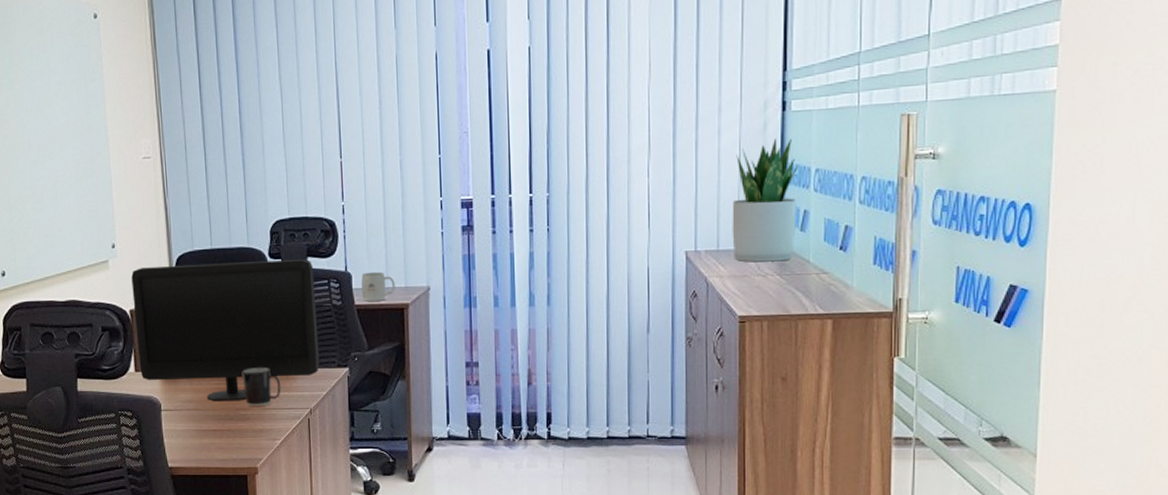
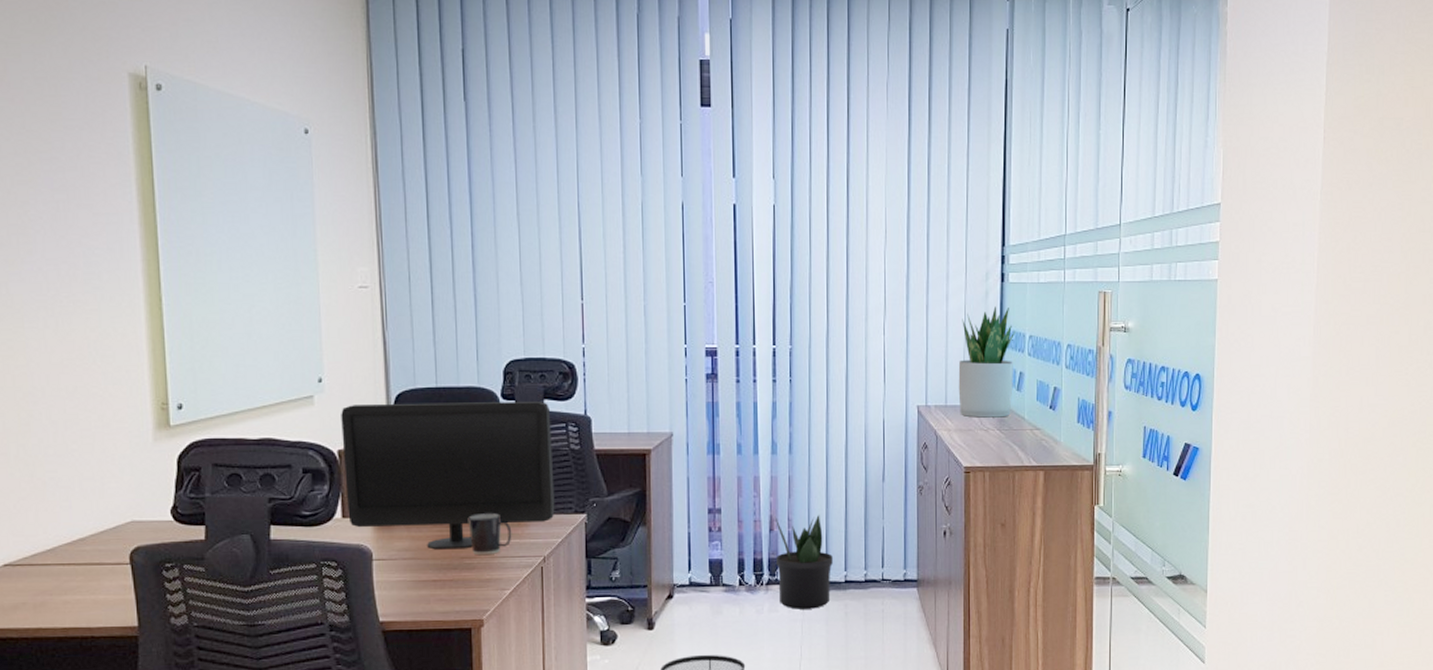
mug: present [361,271,395,301] -> none [602,416,637,446]
planter: none [533,369,594,465] -> present [774,515,833,609]

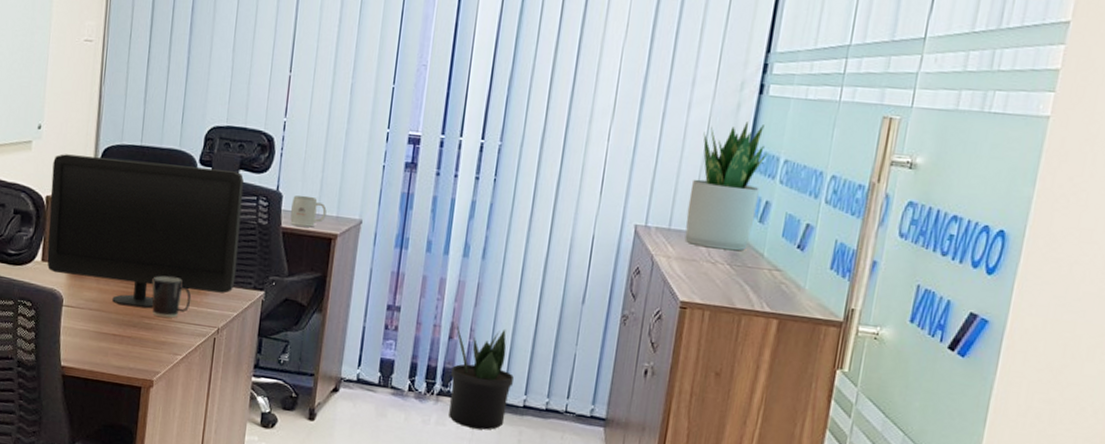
mug: none [602,416,637,446] -> present [290,195,327,228]

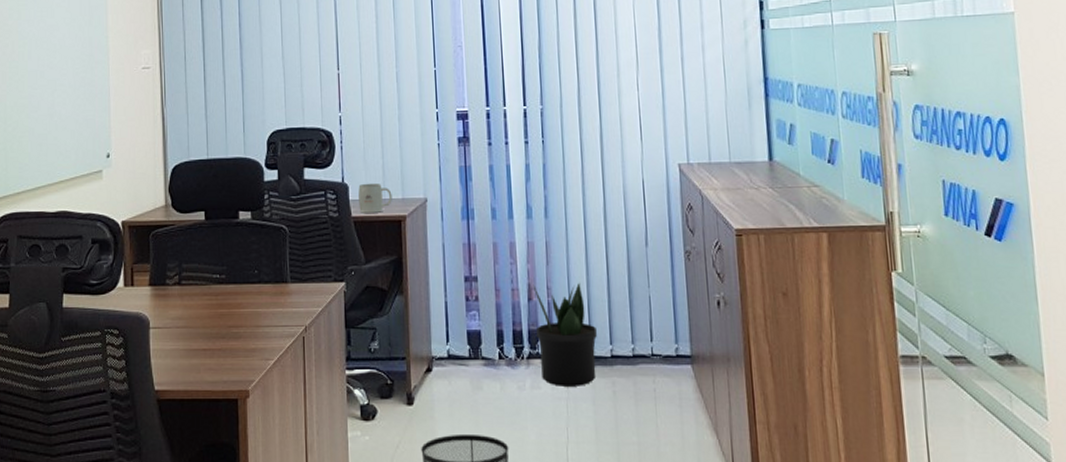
computer monitor: present [47,154,244,309] -> none [125,170,316,318]
mug: present [151,275,192,318] -> none [235,282,276,325]
planter: present [684,122,768,251] -> none [720,55,784,175]

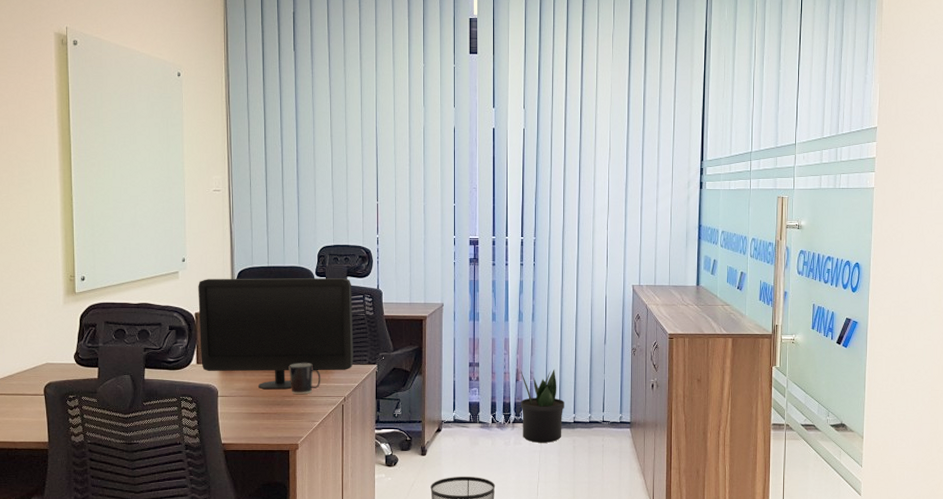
computer monitor: none [125,170,316,318] -> present [198,278,354,390]
mug: none [235,282,276,325] -> present [289,363,321,395]
mug: present [358,183,392,213] -> none [390,290,416,313]

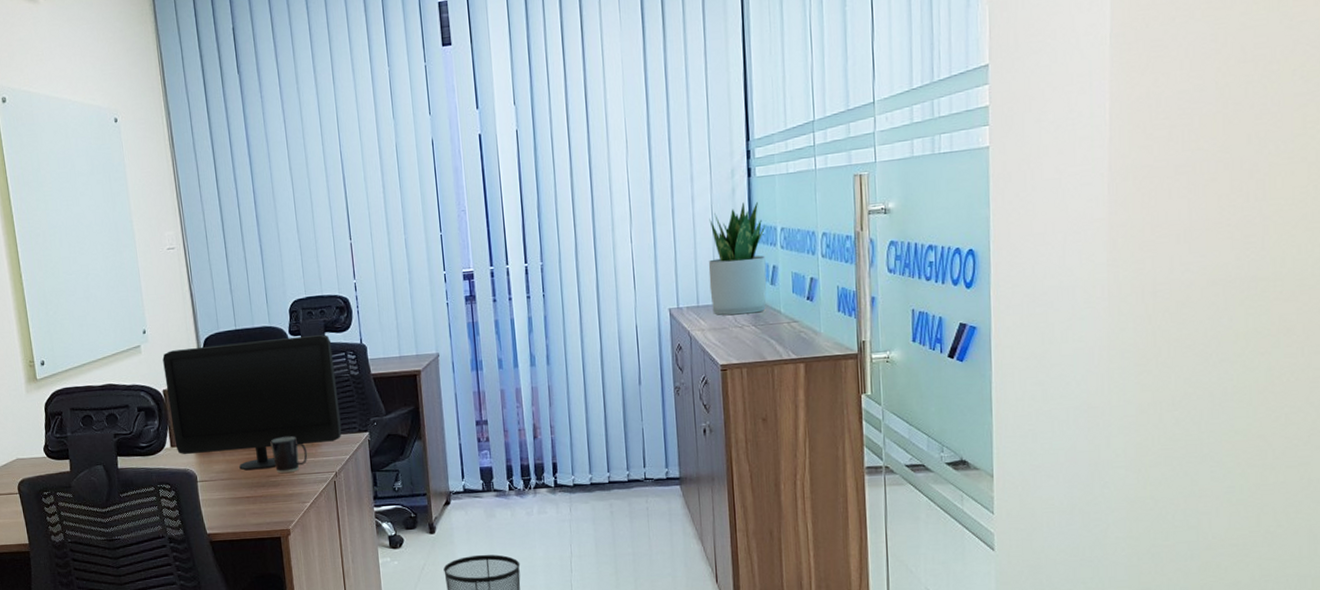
planter: present [520,369,564,443] -> none [537,421,596,511]
planter: none [665,208,711,295] -> present [708,202,767,316]

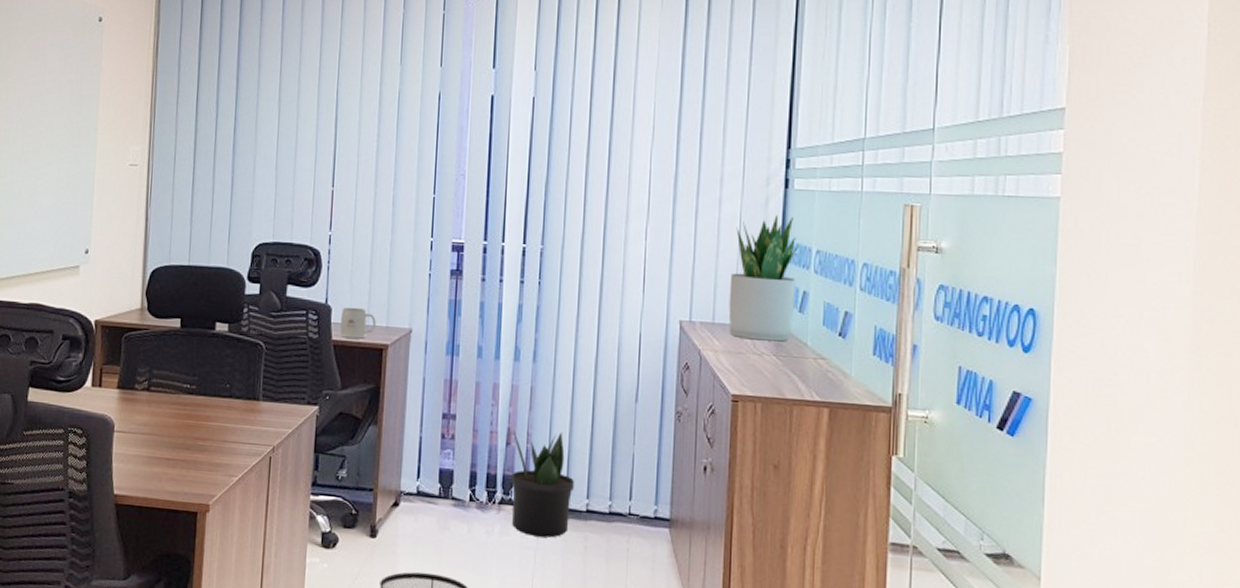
computer monitor: present [162,334,342,471] -> none [97,277,293,430]
mug: present [270,436,308,474] -> none [204,395,245,439]
mug: none [376,342,407,370] -> present [340,307,376,339]
planter: none [537,421,596,511] -> present [511,429,574,538]

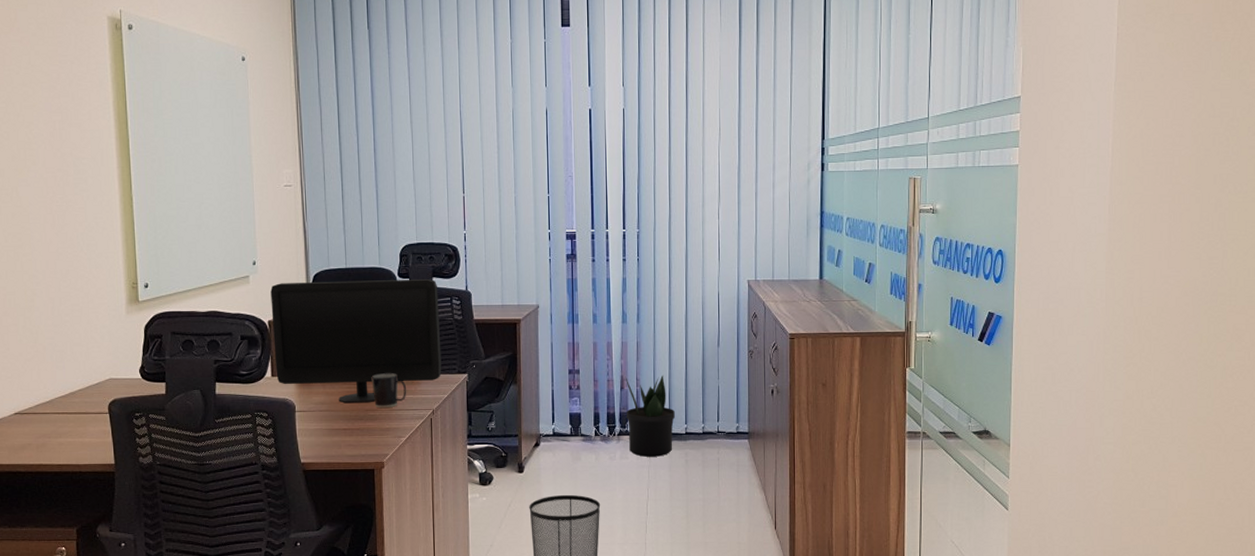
computer monitor: none [97,277,293,430] -> present [270,279,442,403]
mug: none [204,395,245,439] -> present [371,373,407,409]
mug: present [340,307,376,339] -> none [480,291,509,317]
planter: present [728,215,800,342] -> none [784,192,835,291]

